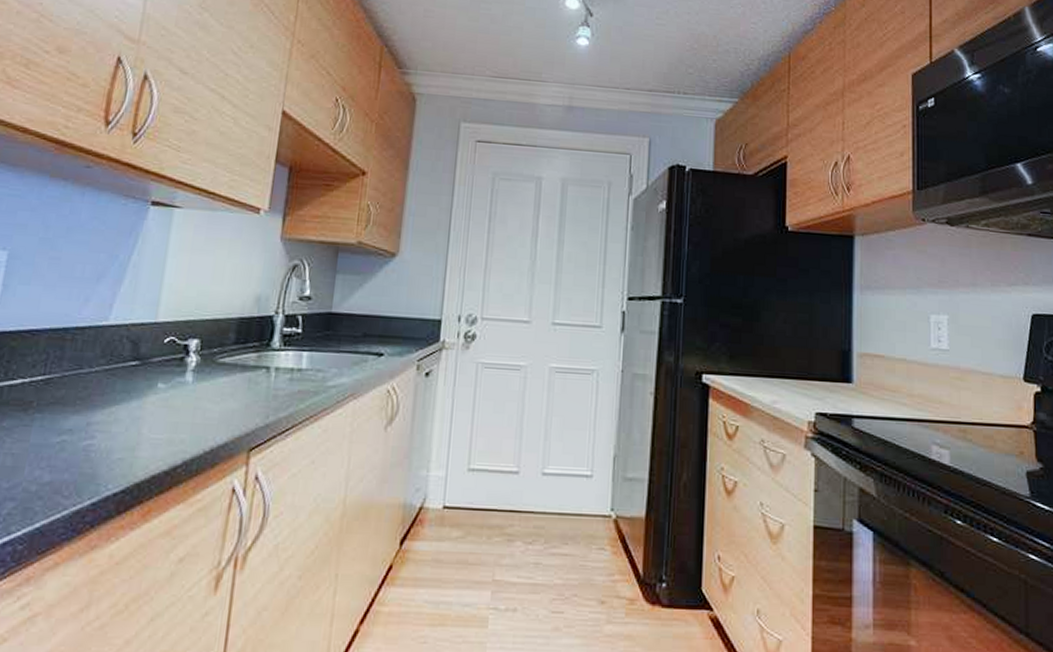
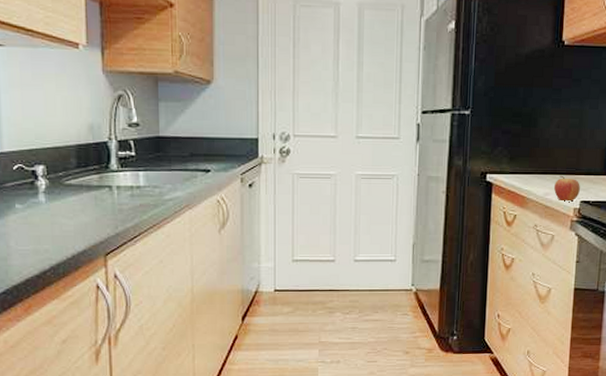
fruit: none [782,380,814,413] -> present [553,175,580,202]

